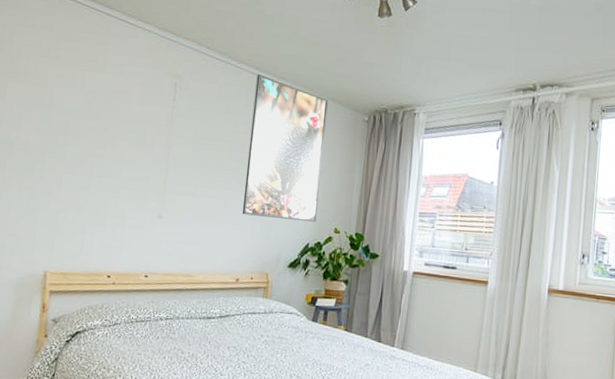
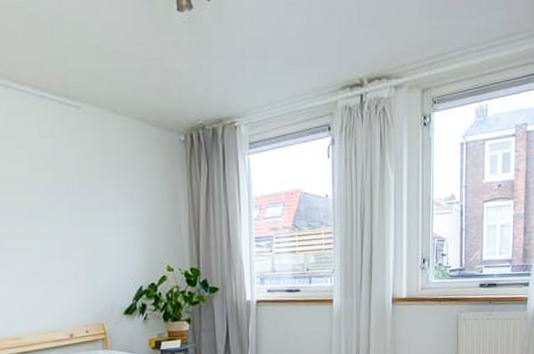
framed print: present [242,74,328,223] -> none [46,97,147,264]

